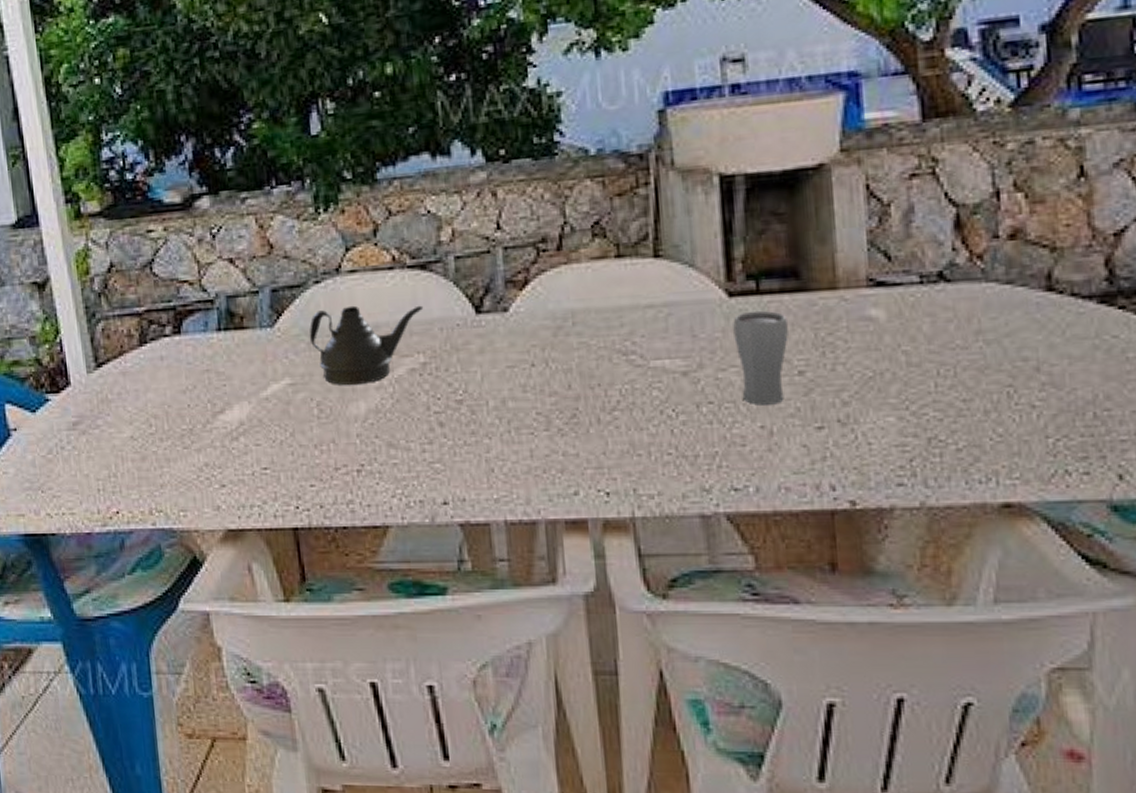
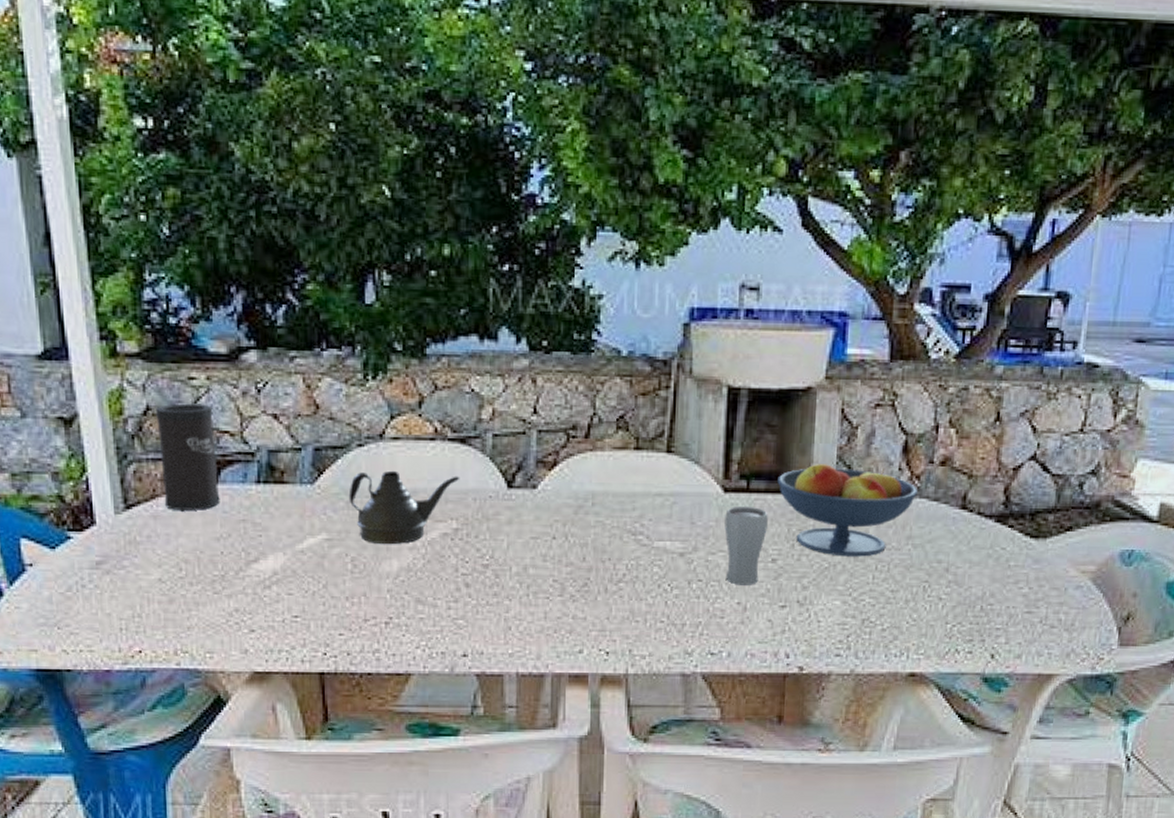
speaker: none [119,255,184,366] -> present [156,403,220,512]
fruit bowl: none [794,250,983,362] -> present [777,464,919,557]

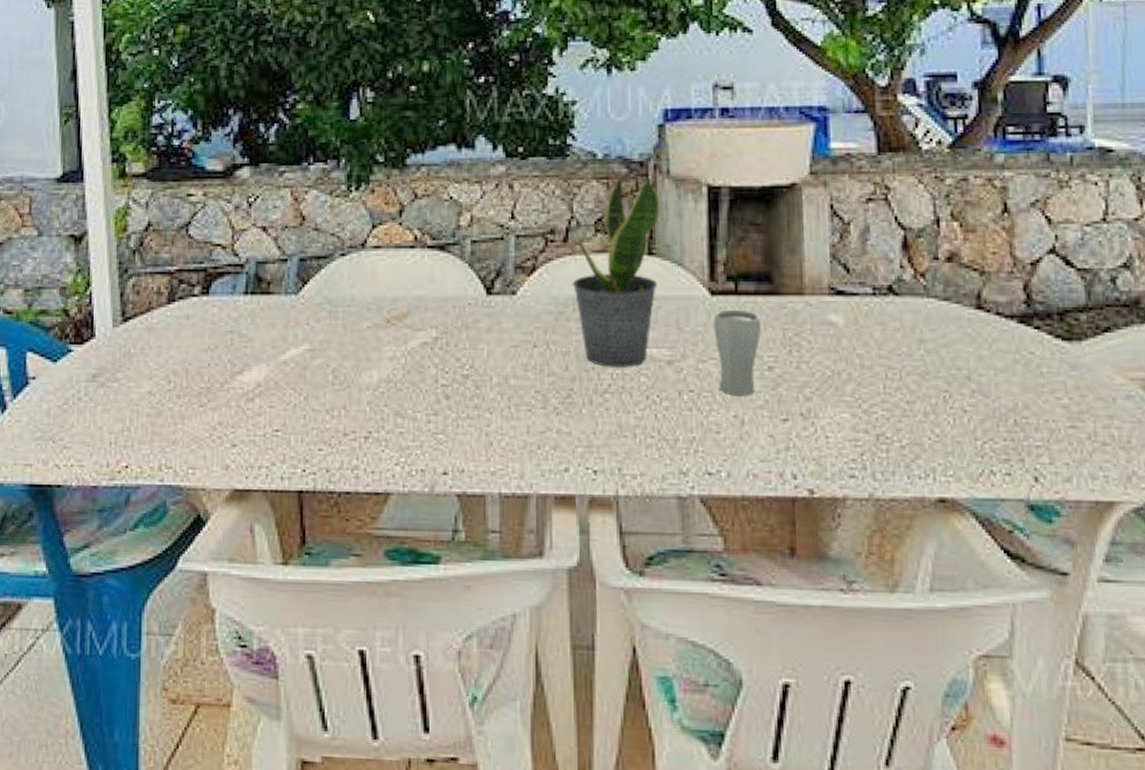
speaker: present [156,403,220,512] -> none [156,219,210,324]
teapot: present [348,470,460,545] -> none [331,279,440,355]
potted plant: none [592,375,681,559] -> present [572,176,661,367]
fruit bowl: present [777,464,919,557] -> none [767,263,925,364]

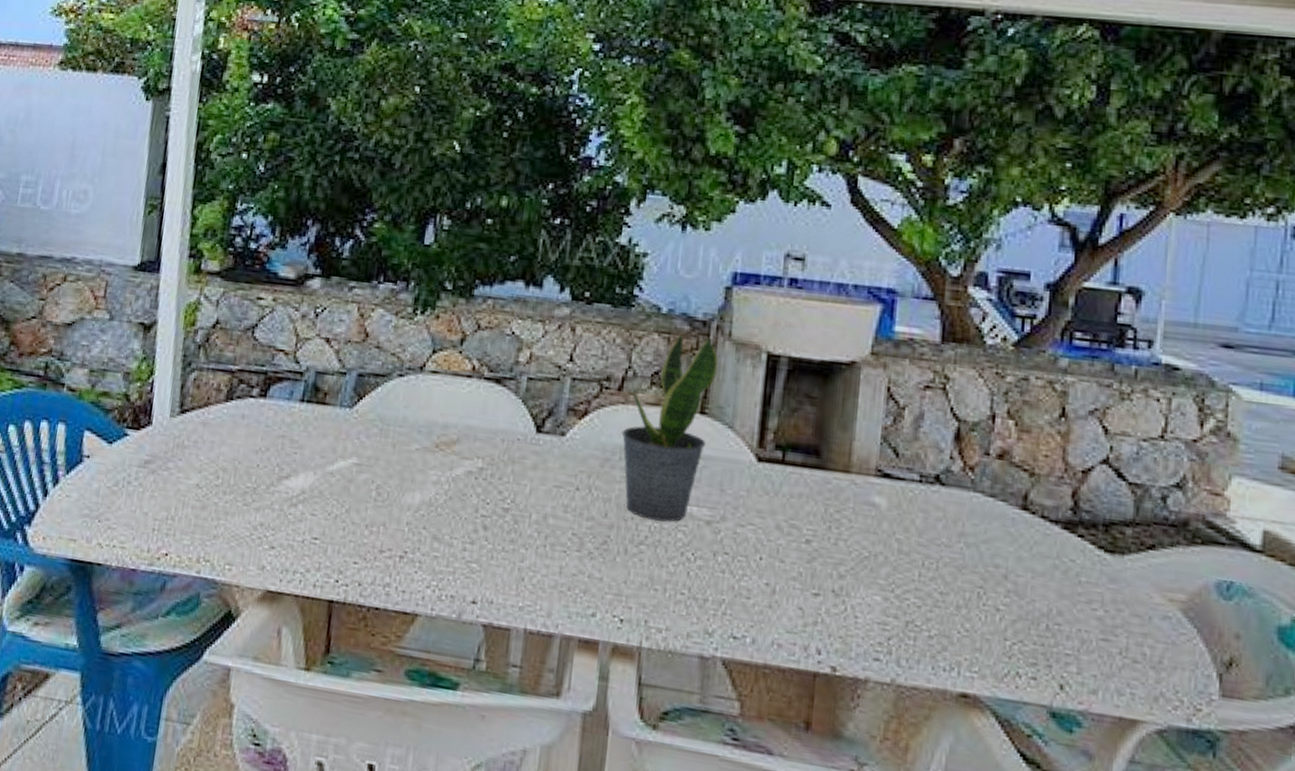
drinking glass: present [714,310,761,396] -> none [754,478,804,566]

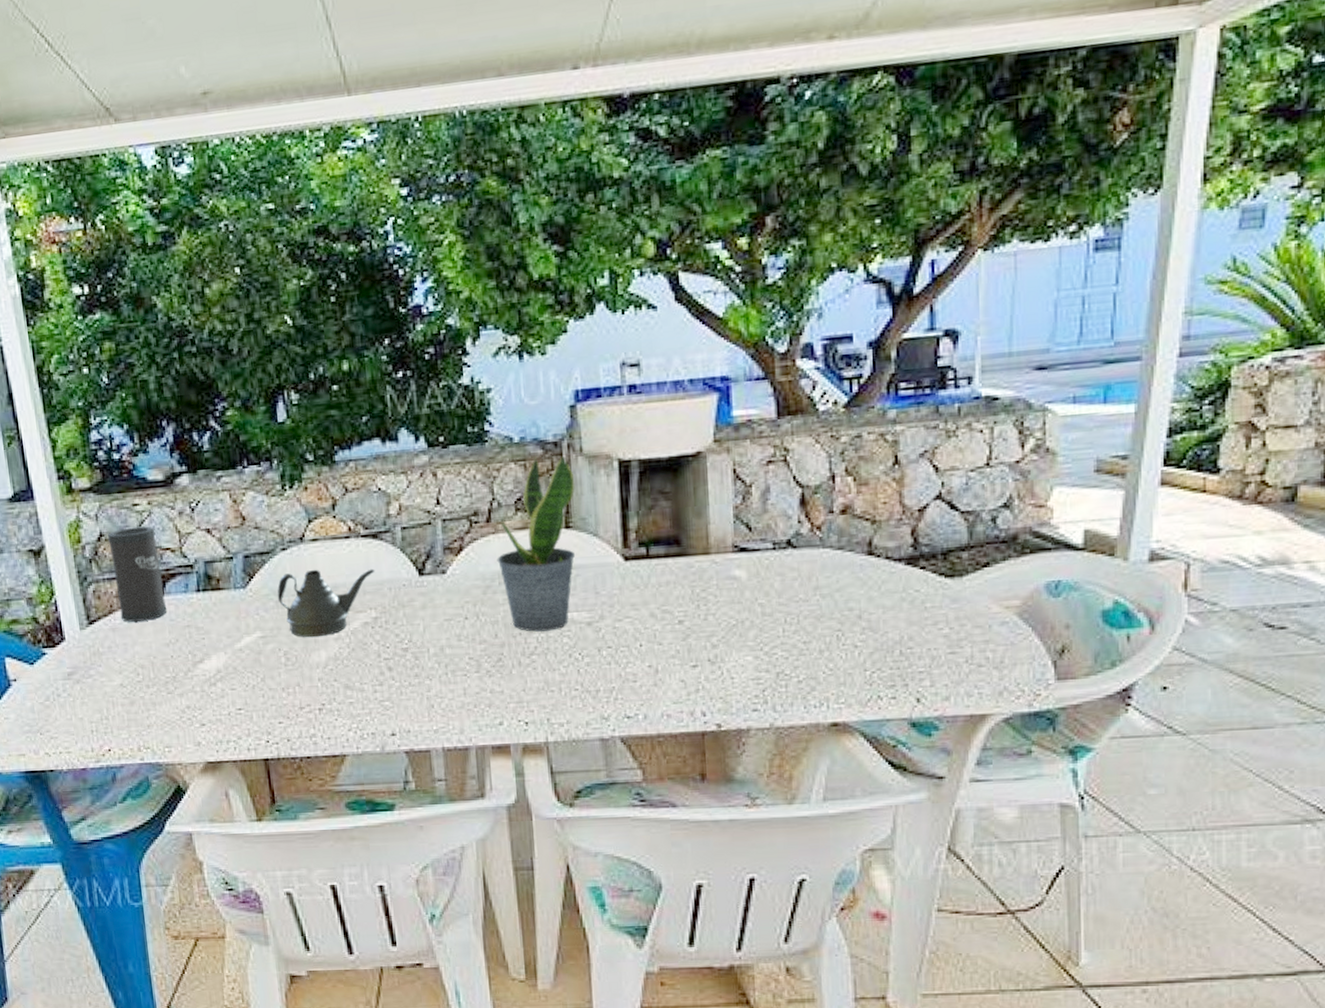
speaker: none [215,320,274,422] -> present [108,526,167,623]
teapot: none [382,401,492,477] -> present [277,568,375,637]

